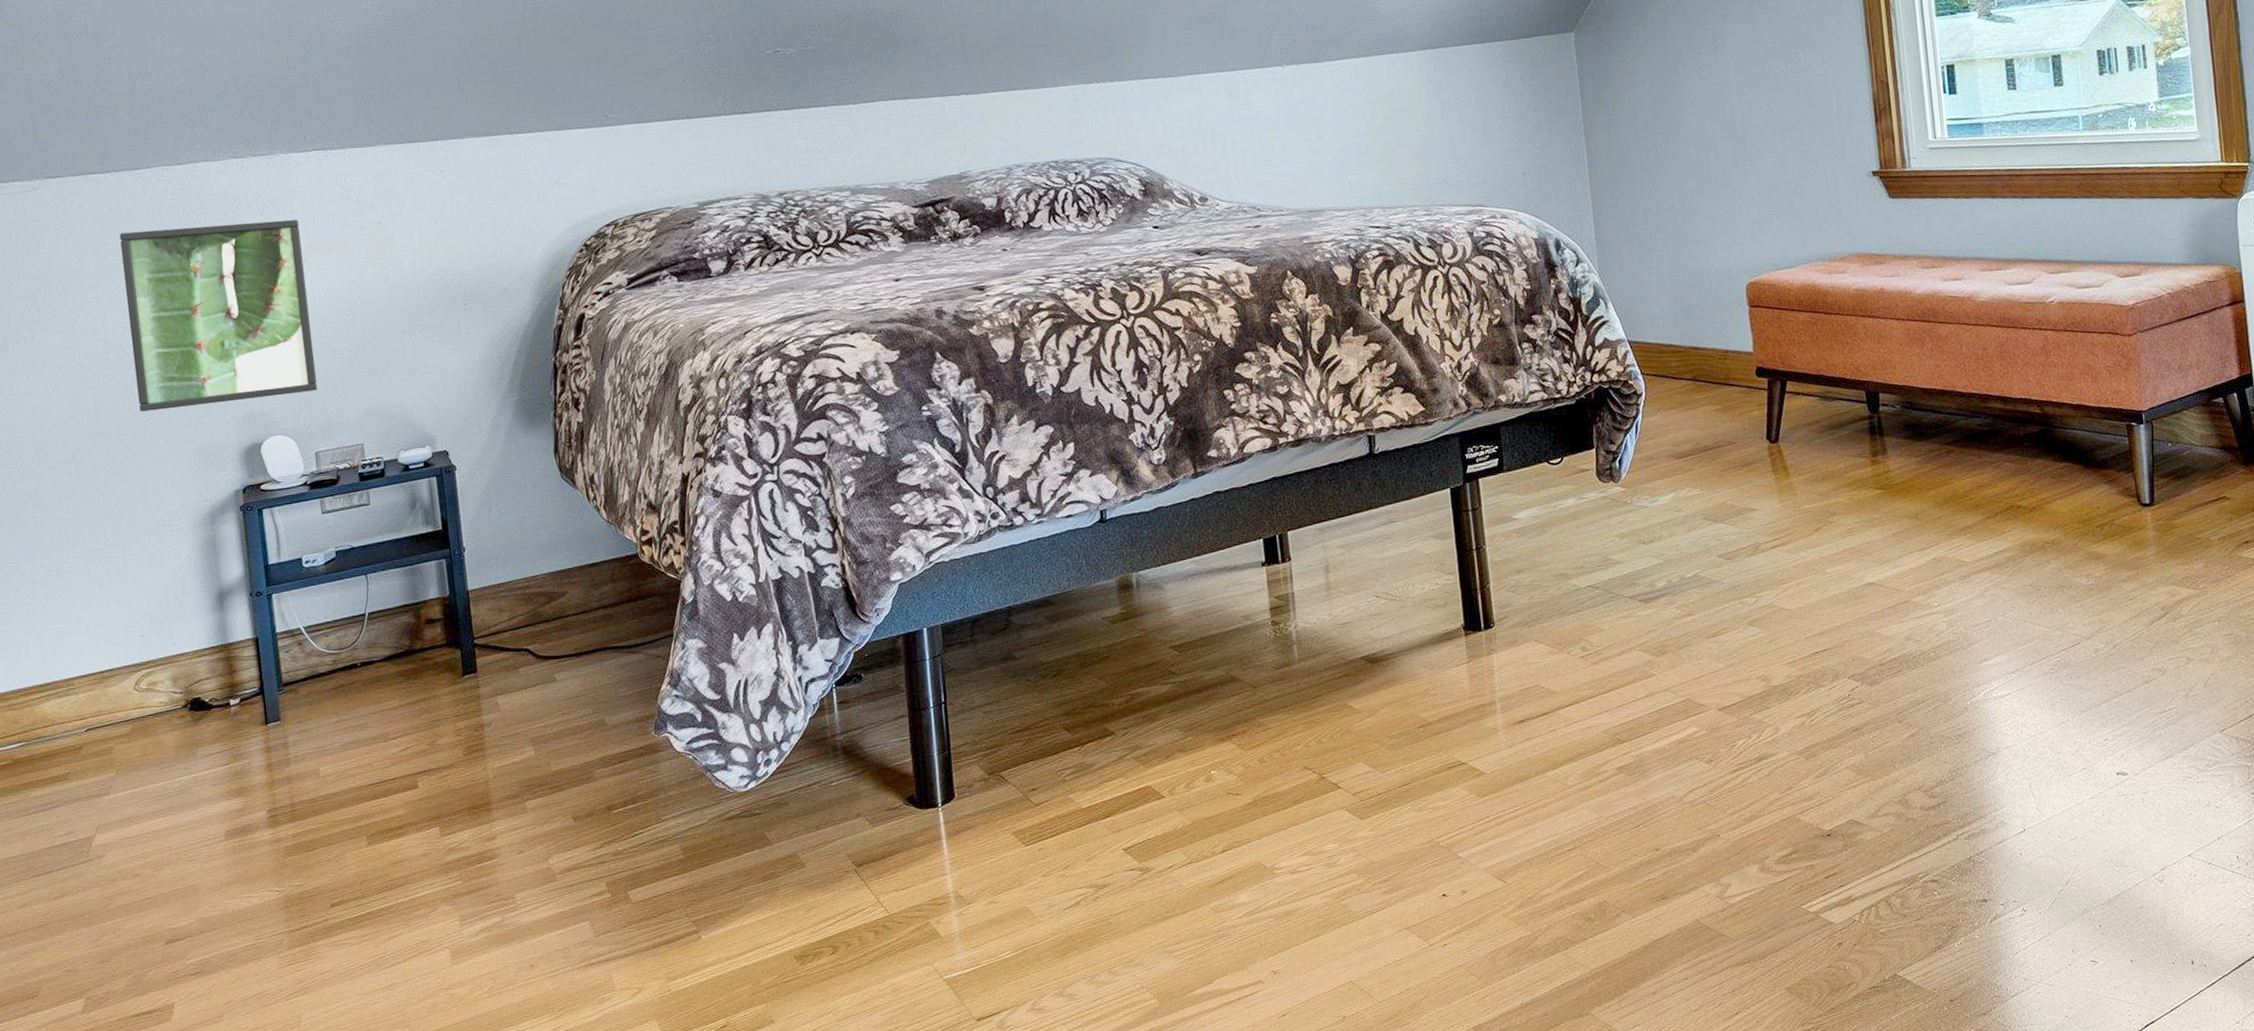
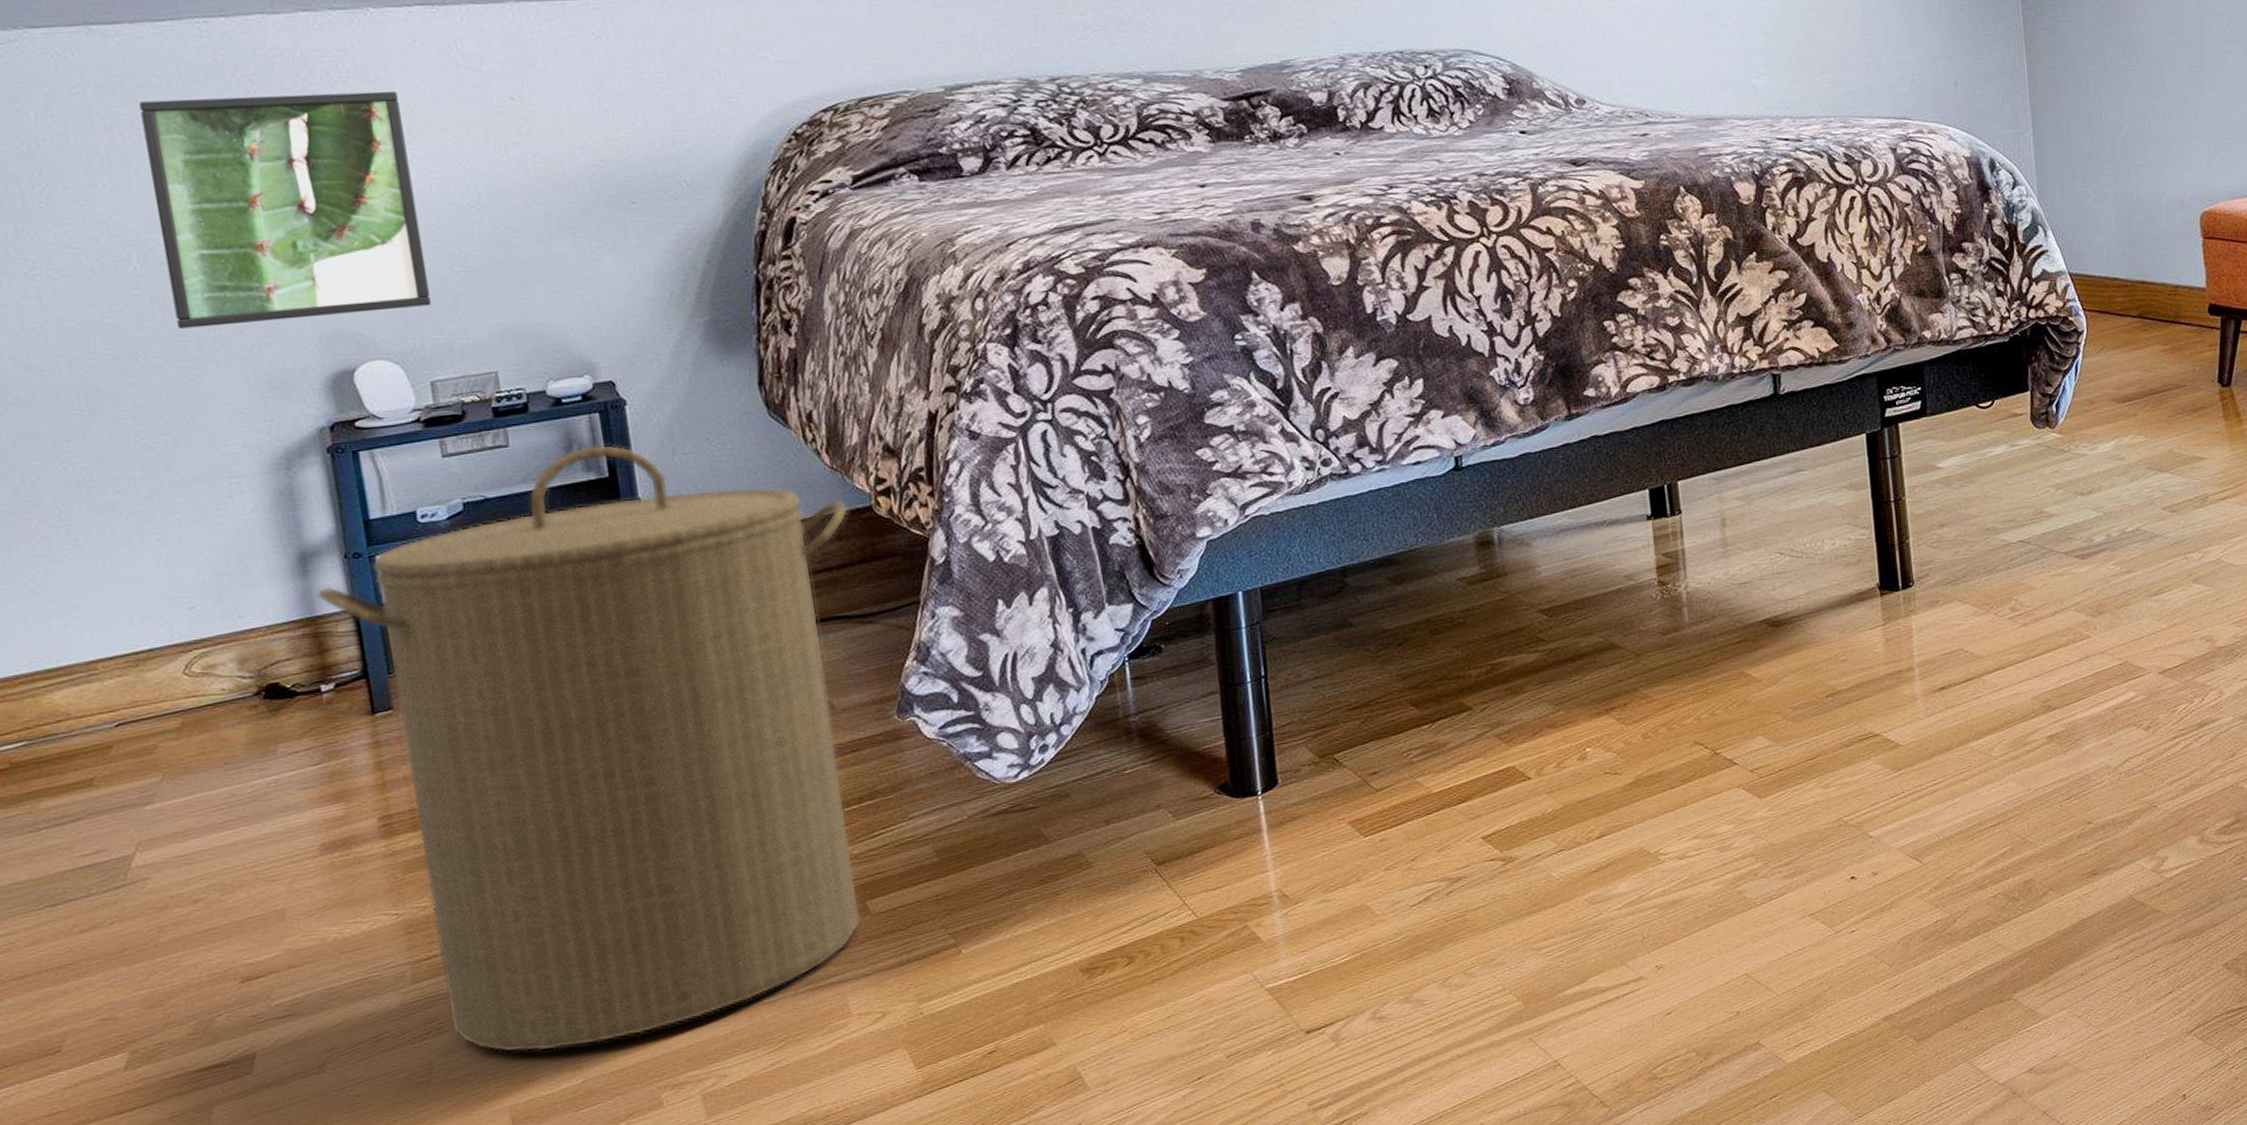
laundry hamper: none [229,502,624,1011] -> present [316,444,862,1053]

